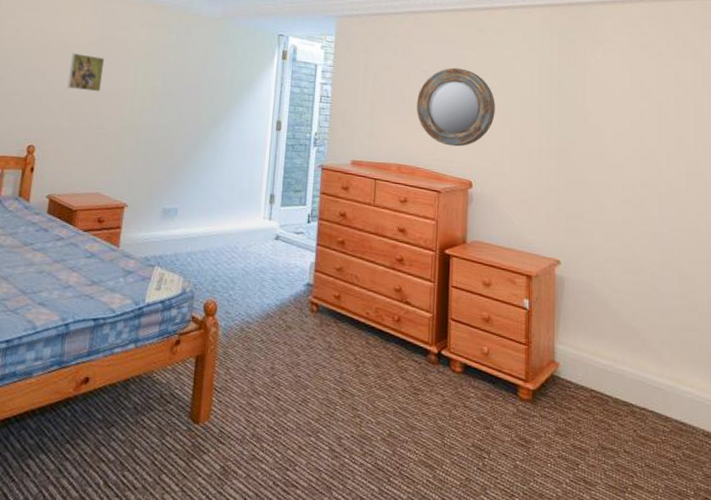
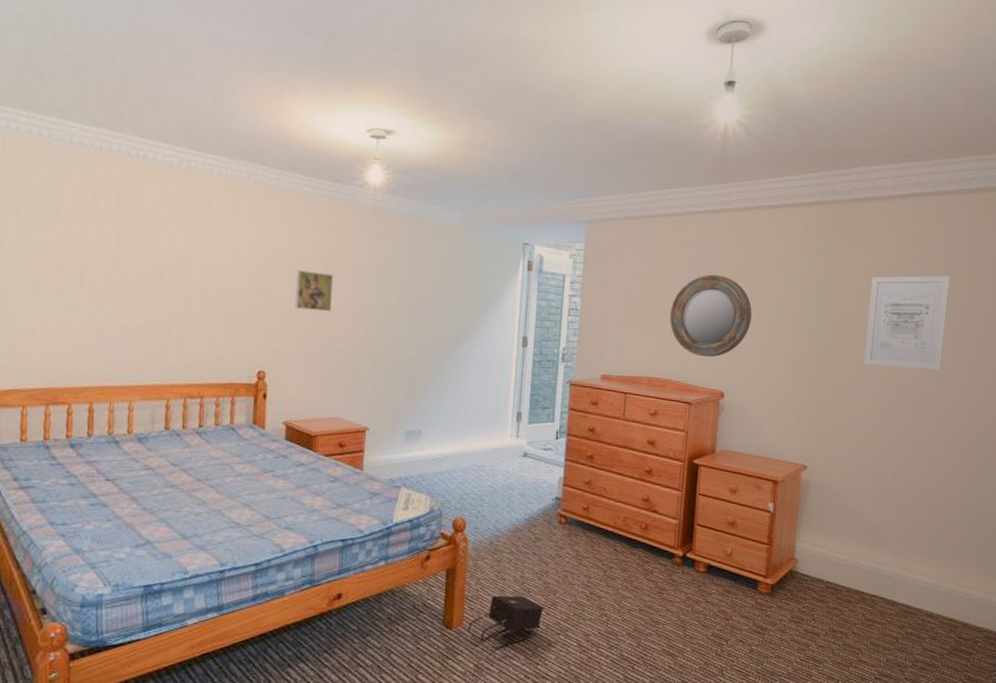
satchel: none [215,387,296,448] -> present [468,595,545,648]
wall art: none [609,74,687,168] -> present [864,275,950,371]

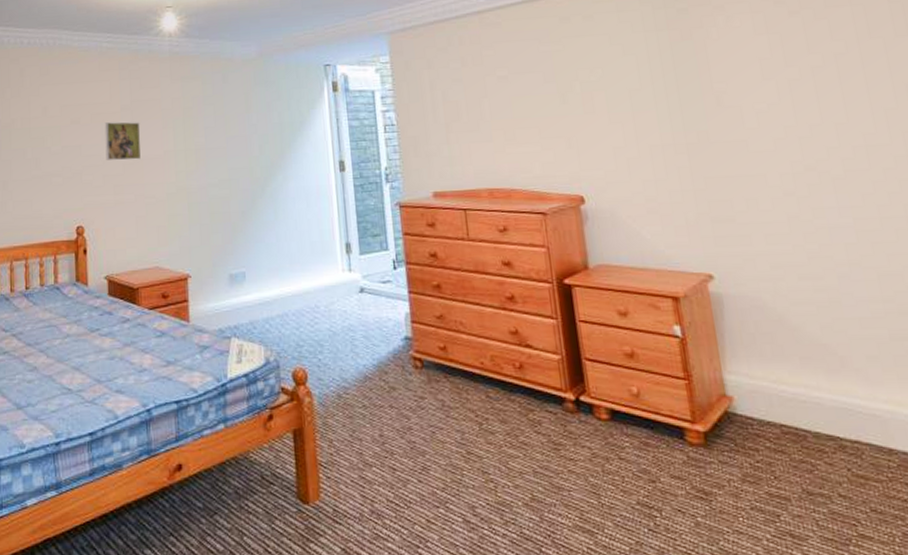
satchel: present [468,595,545,648] -> none [327,460,415,527]
home mirror: present [669,274,752,357] -> none [498,67,599,159]
wall art: present [864,275,950,371] -> none [738,28,865,146]

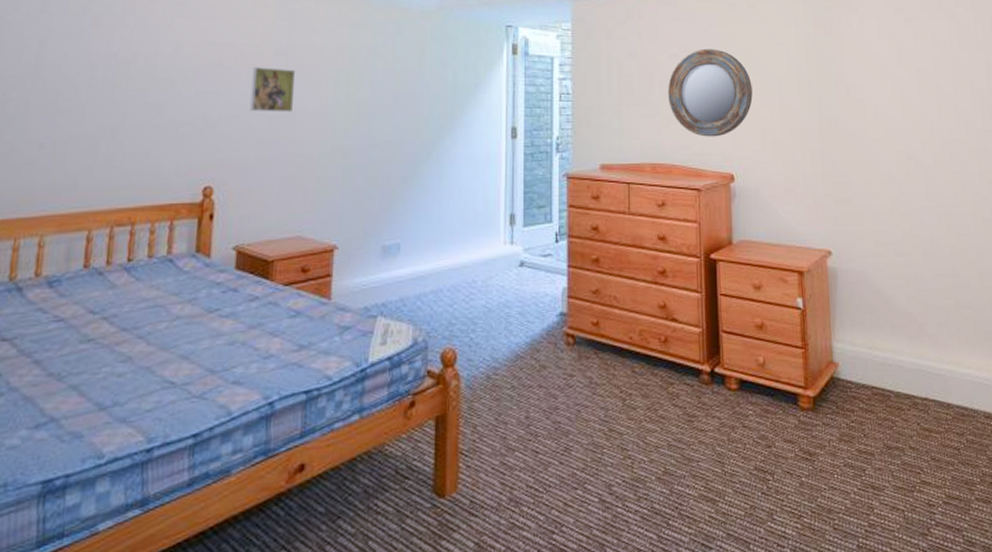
home mirror: none [498,67,599,159] -> present [667,48,753,137]

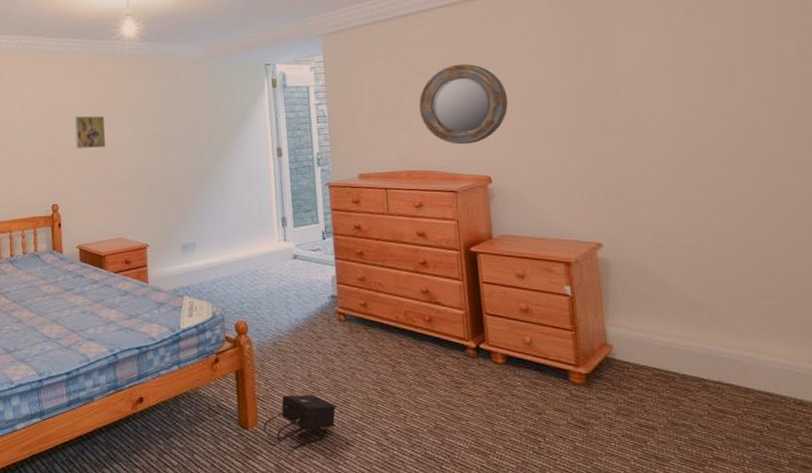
satchel: none [465,443,557,518] -> present [263,395,338,448]

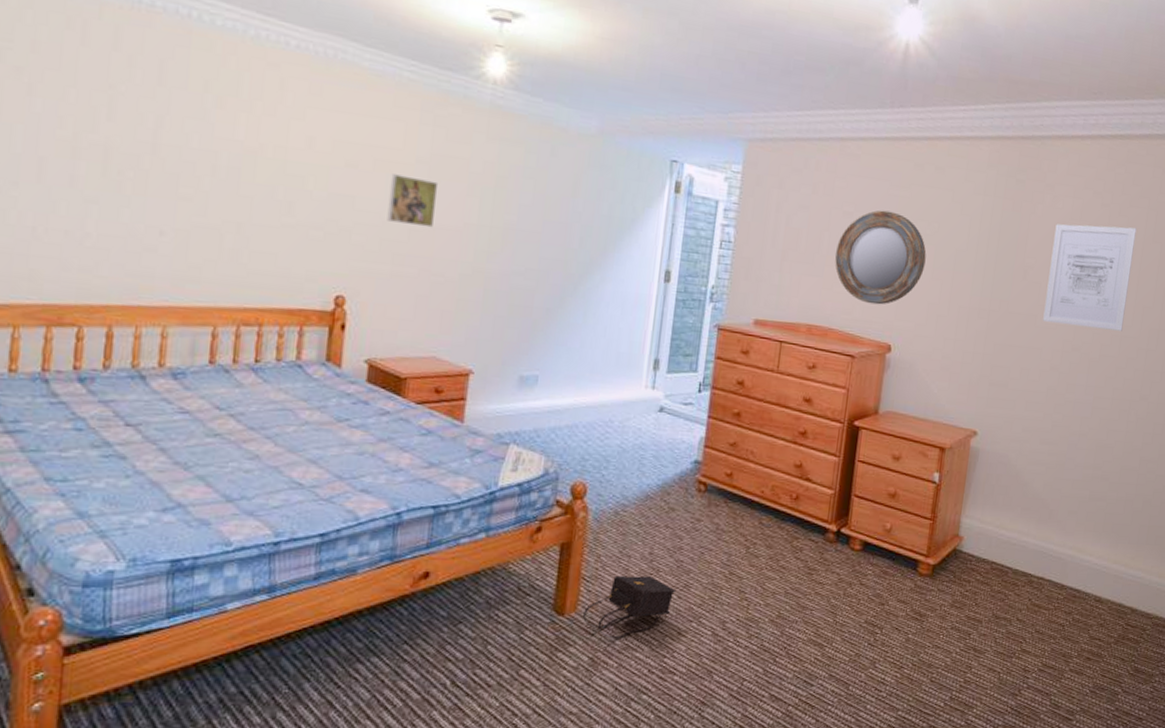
wall art: none [639,25,748,132] -> present [1043,224,1137,331]

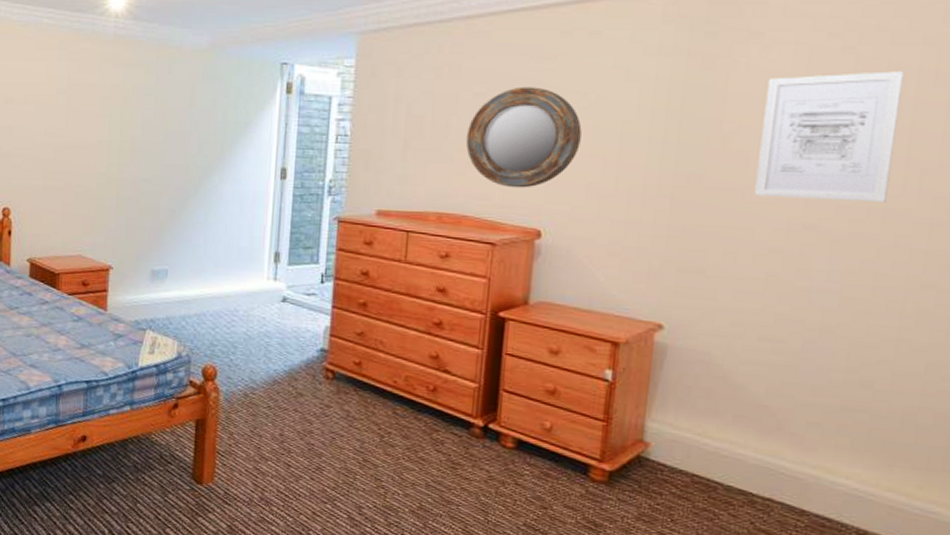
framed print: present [387,174,439,228] -> none [37,105,76,147]
satchel: present [583,575,677,638] -> none [220,452,309,511]

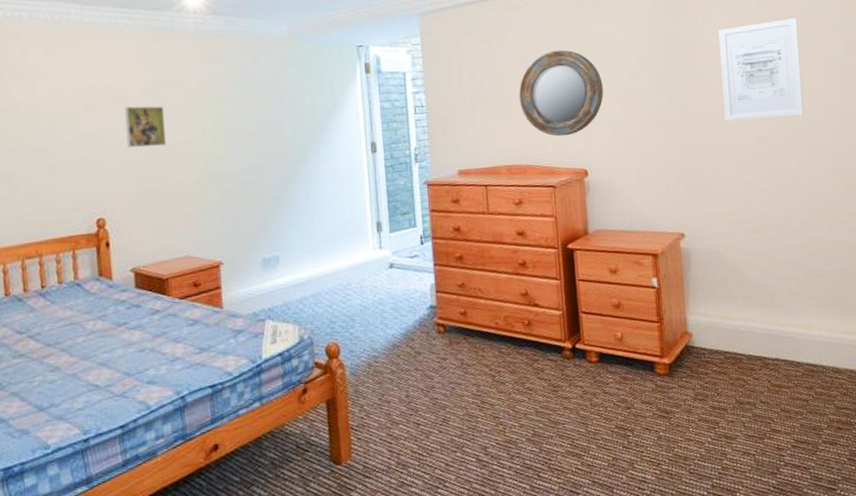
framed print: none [37,105,76,147] -> present [124,106,166,148]

